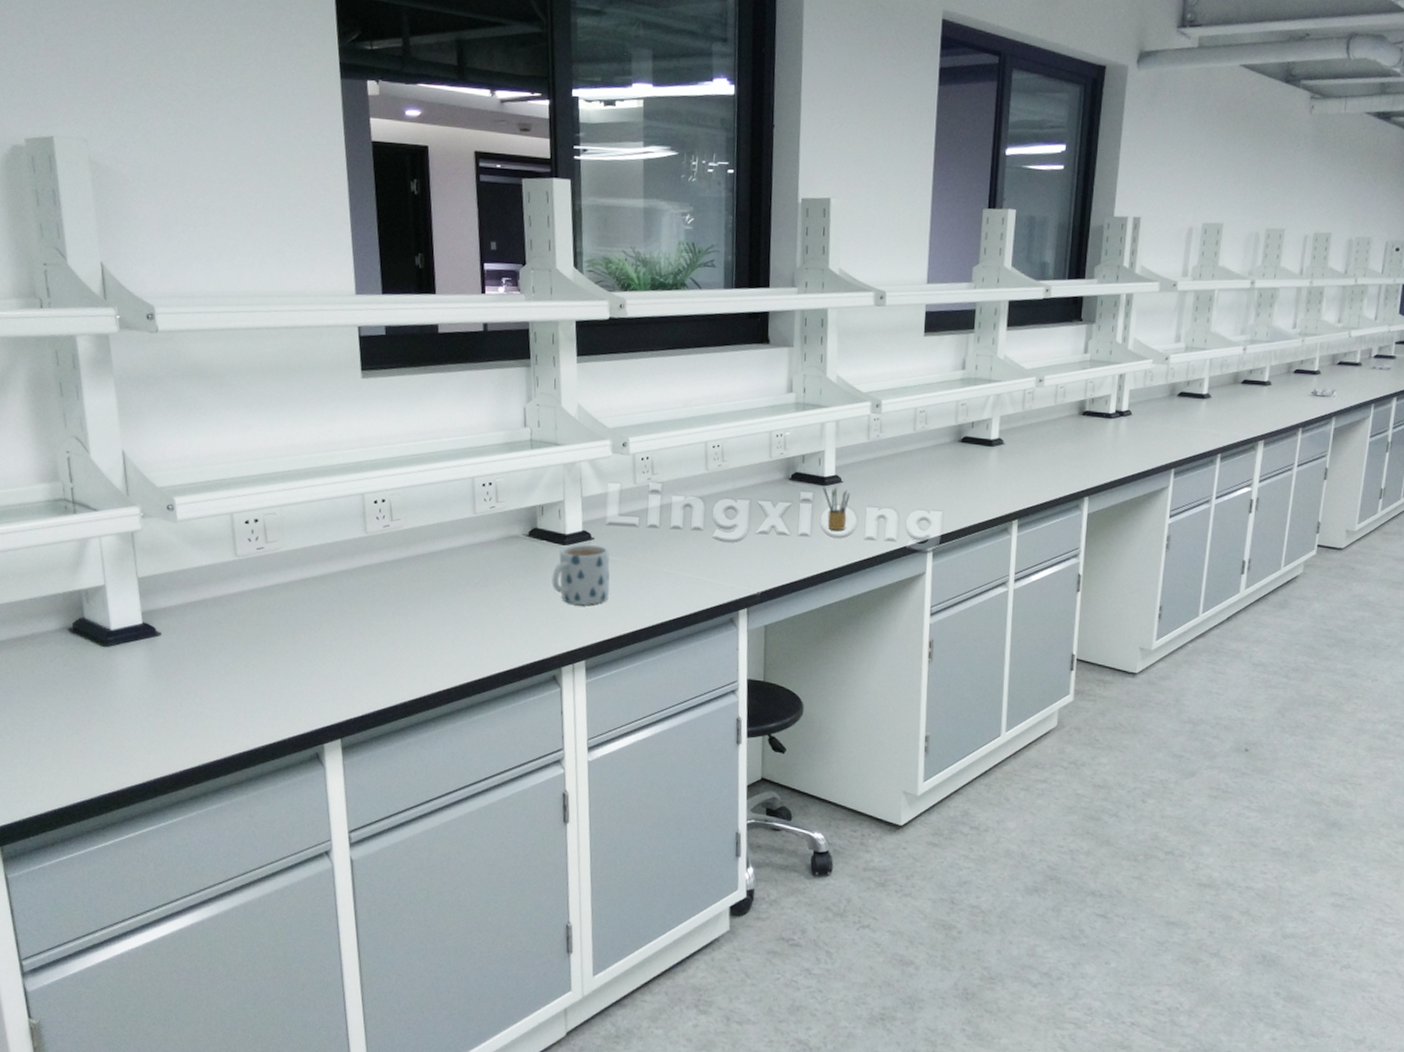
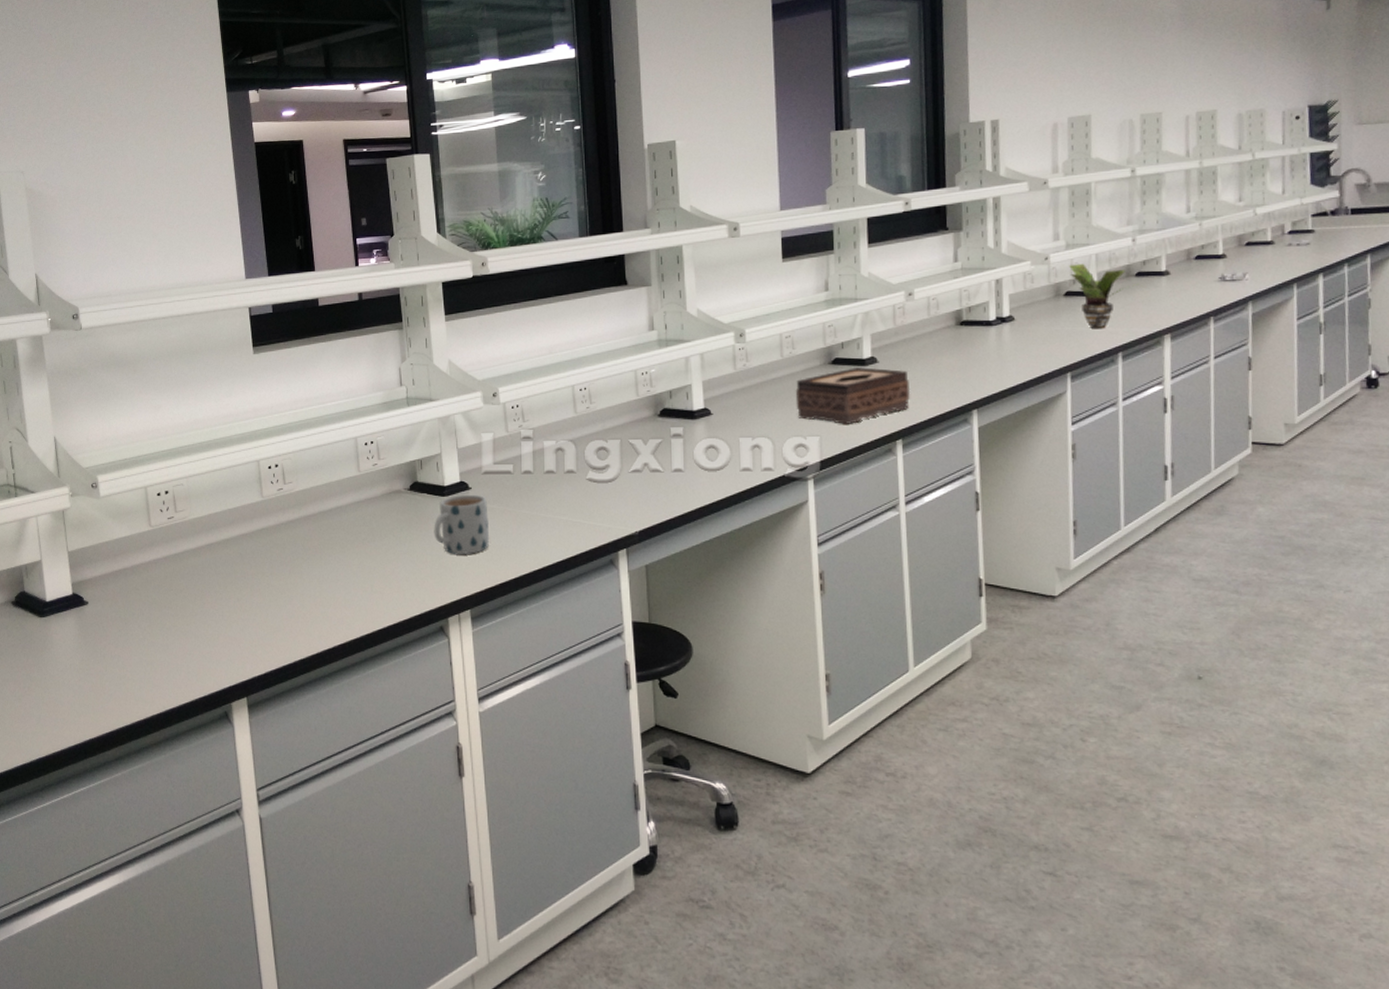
pencil box: present [823,485,851,531] -> none [693,419,722,464]
tissue box: none [923,447,1031,502] -> present [795,367,911,424]
potted plant: none [1185,366,1242,430] -> present [1069,263,1138,328]

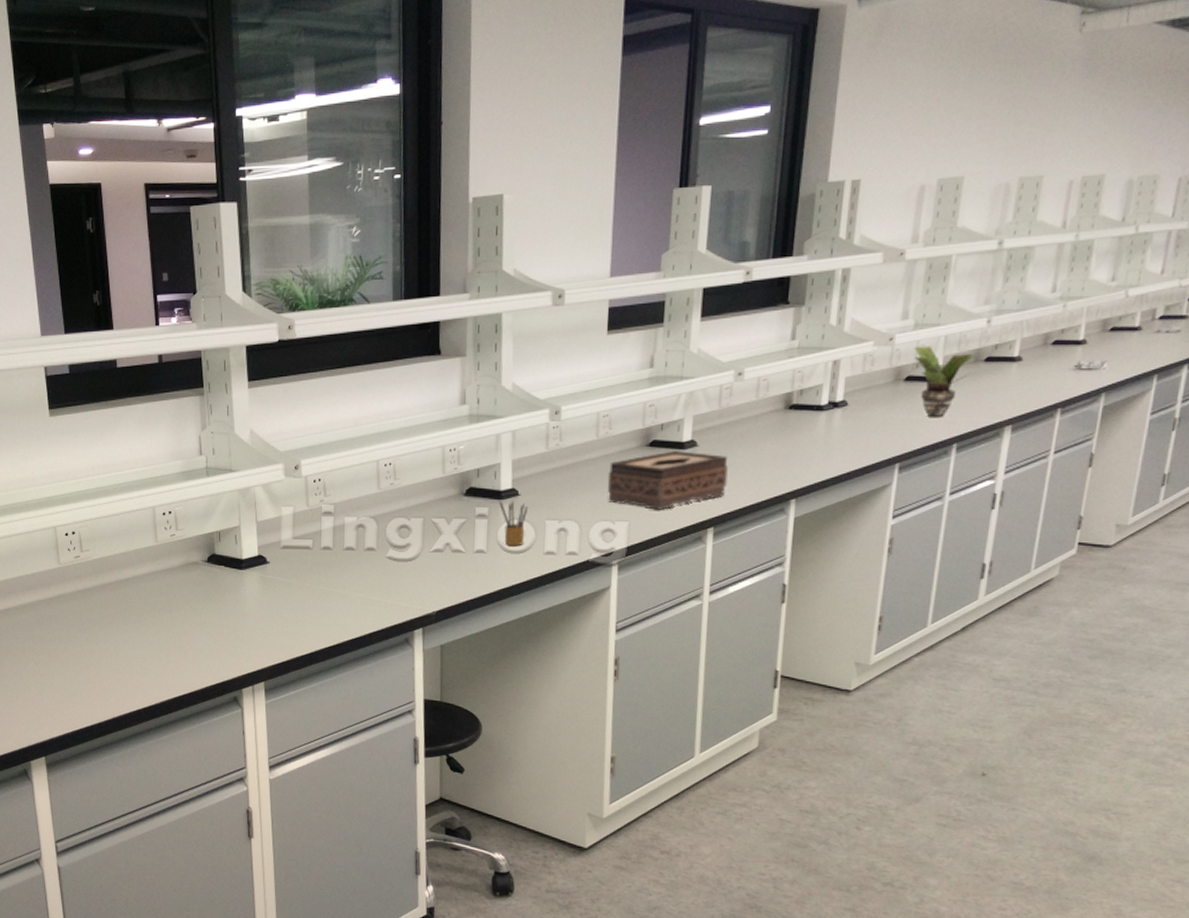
mug: present [434,494,490,555] -> none [230,568,286,629]
pencil box: none [693,419,722,464] -> present [499,499,529,546]

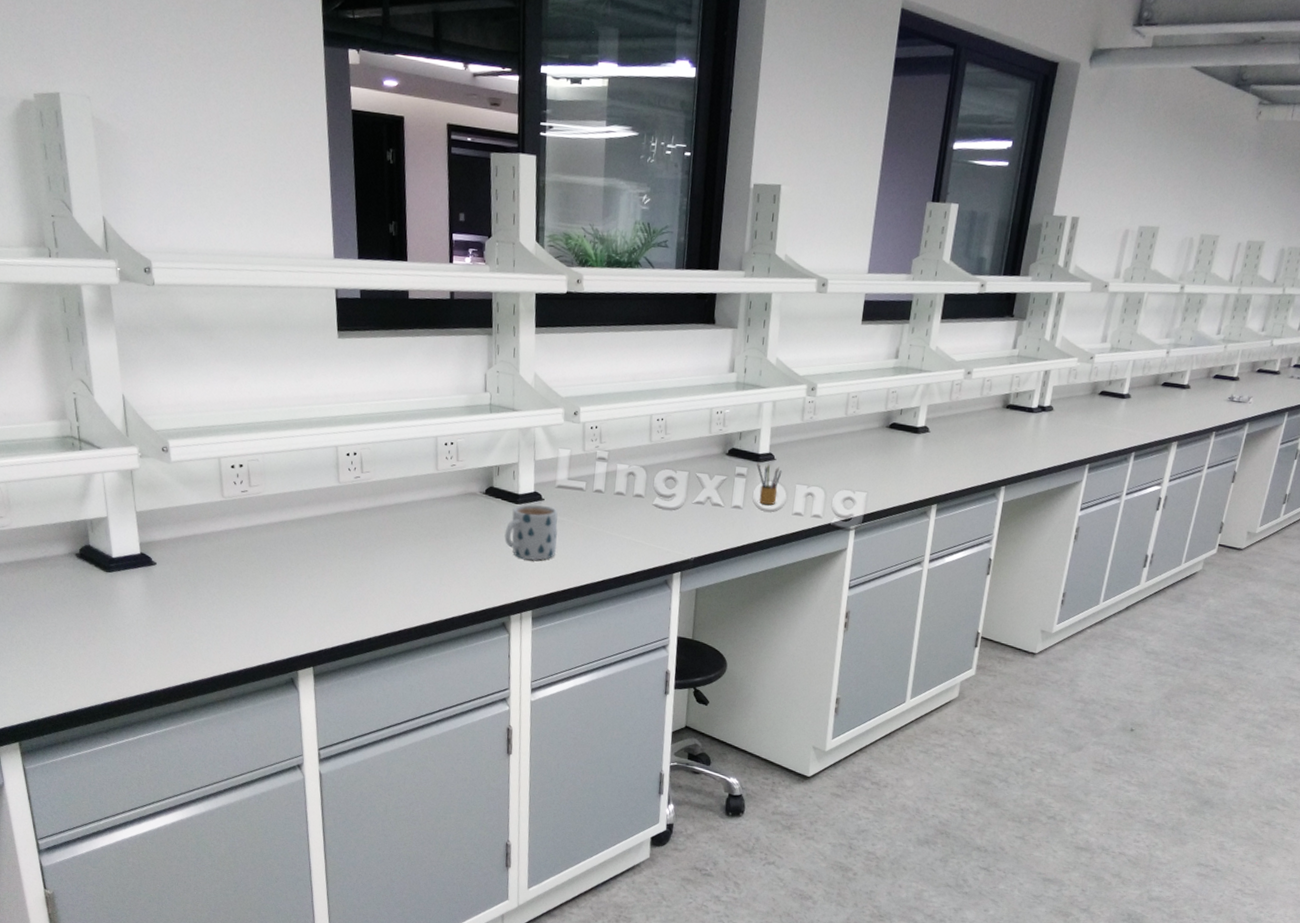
mug: none [230,568,286,629] -> present [504,504,558,561]
tissue box: present [607,451,729,510] -> none [850,434,953,486]
potted plant: present [914,346,985,417] -> none [1108,366,1162,429]

